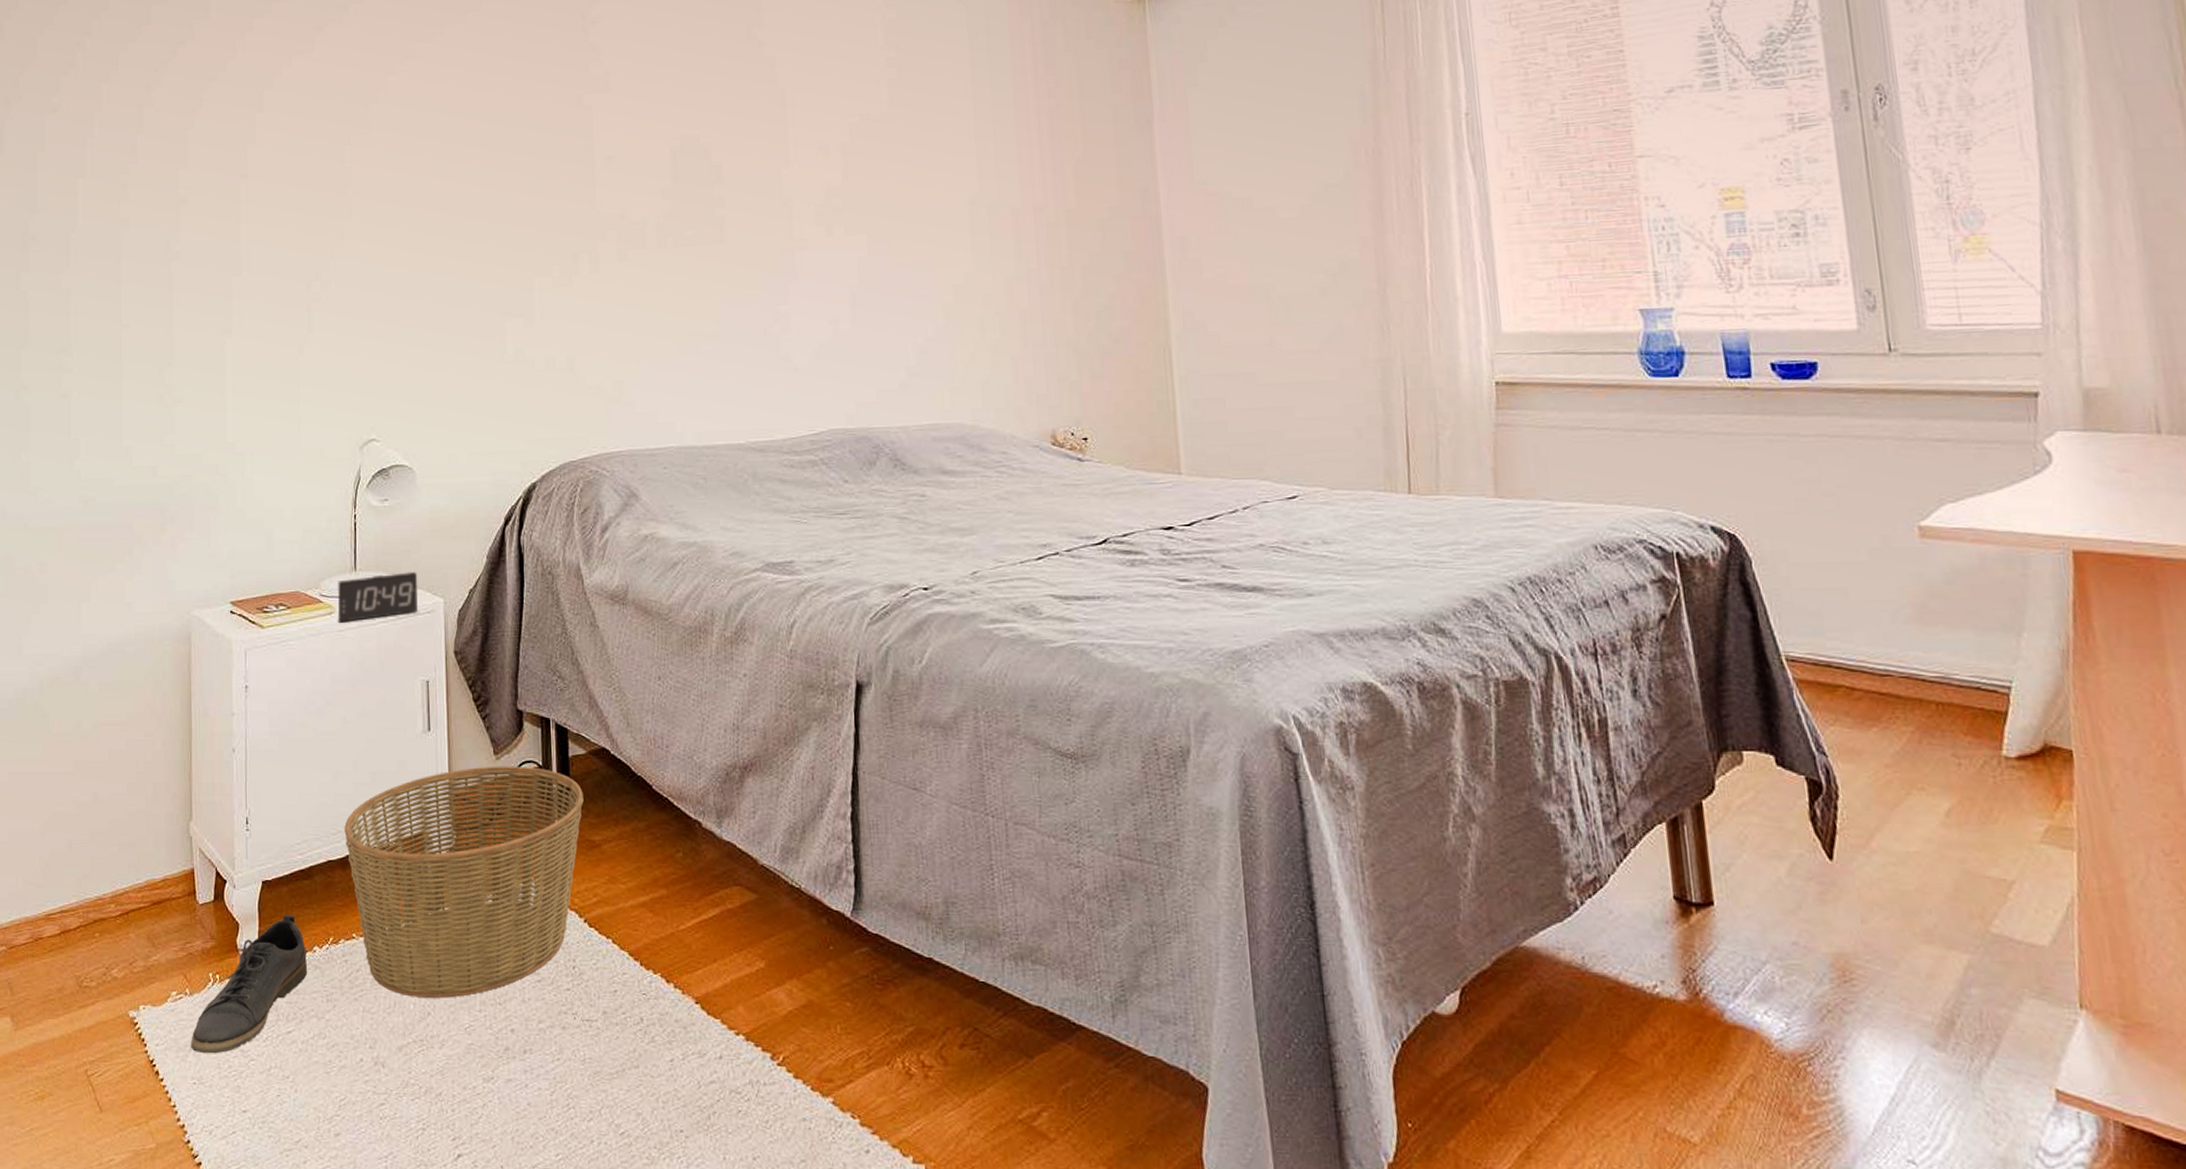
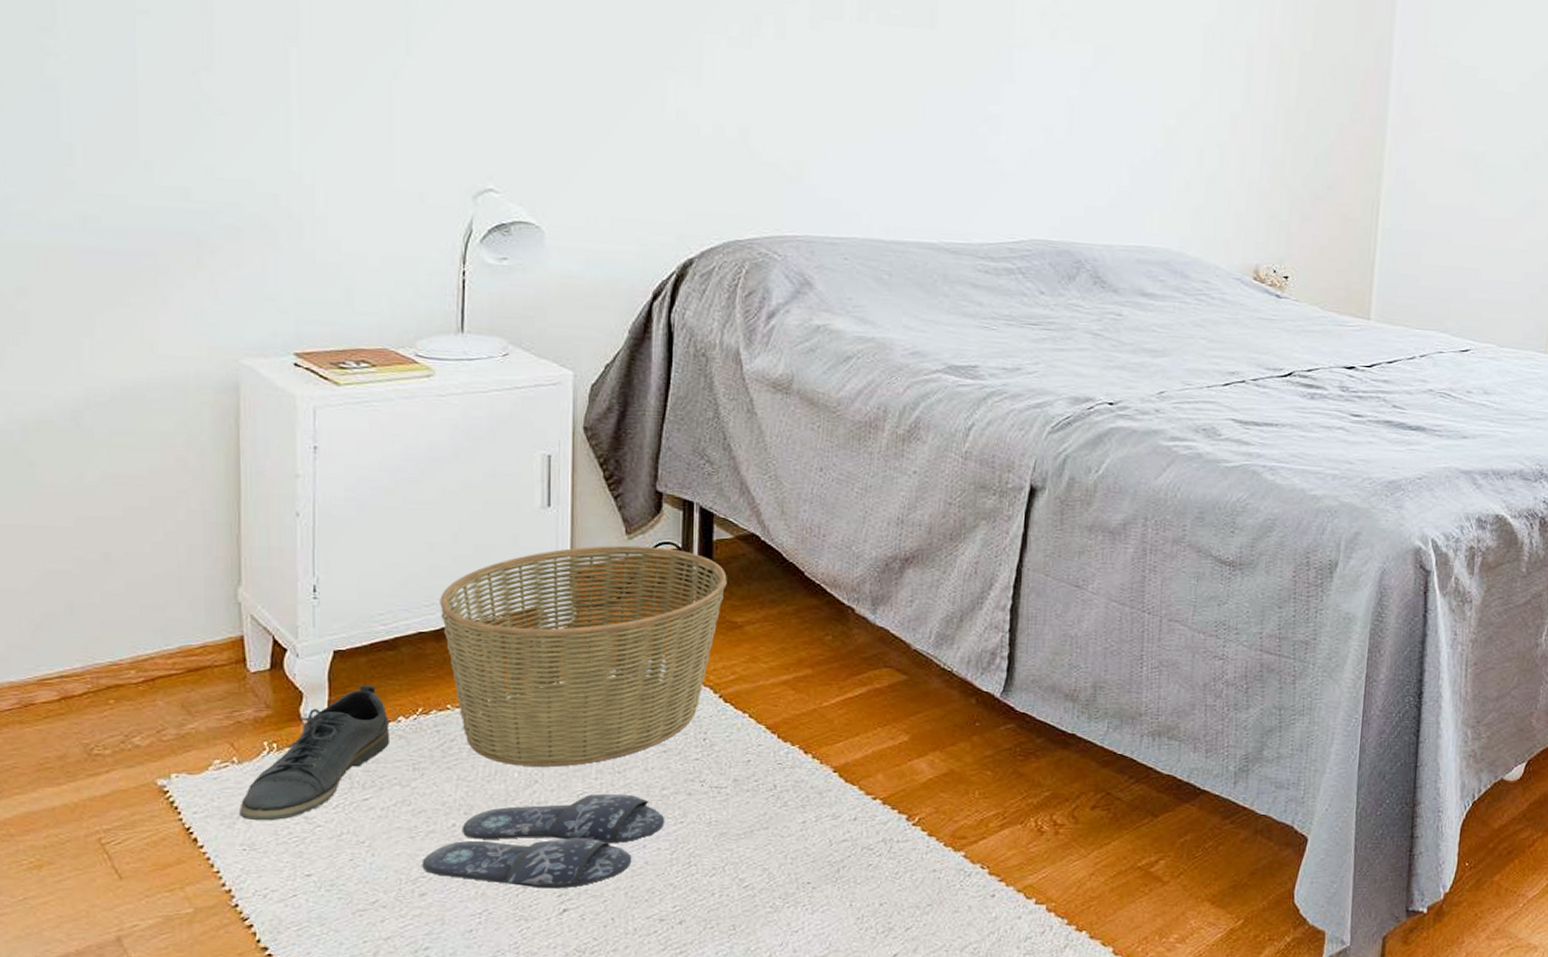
slippers: none [336,1027,543,1132] -> present [422,793,664,889]
alarm clock: present [337,571,418,623] -> none [438,338,542,387]

